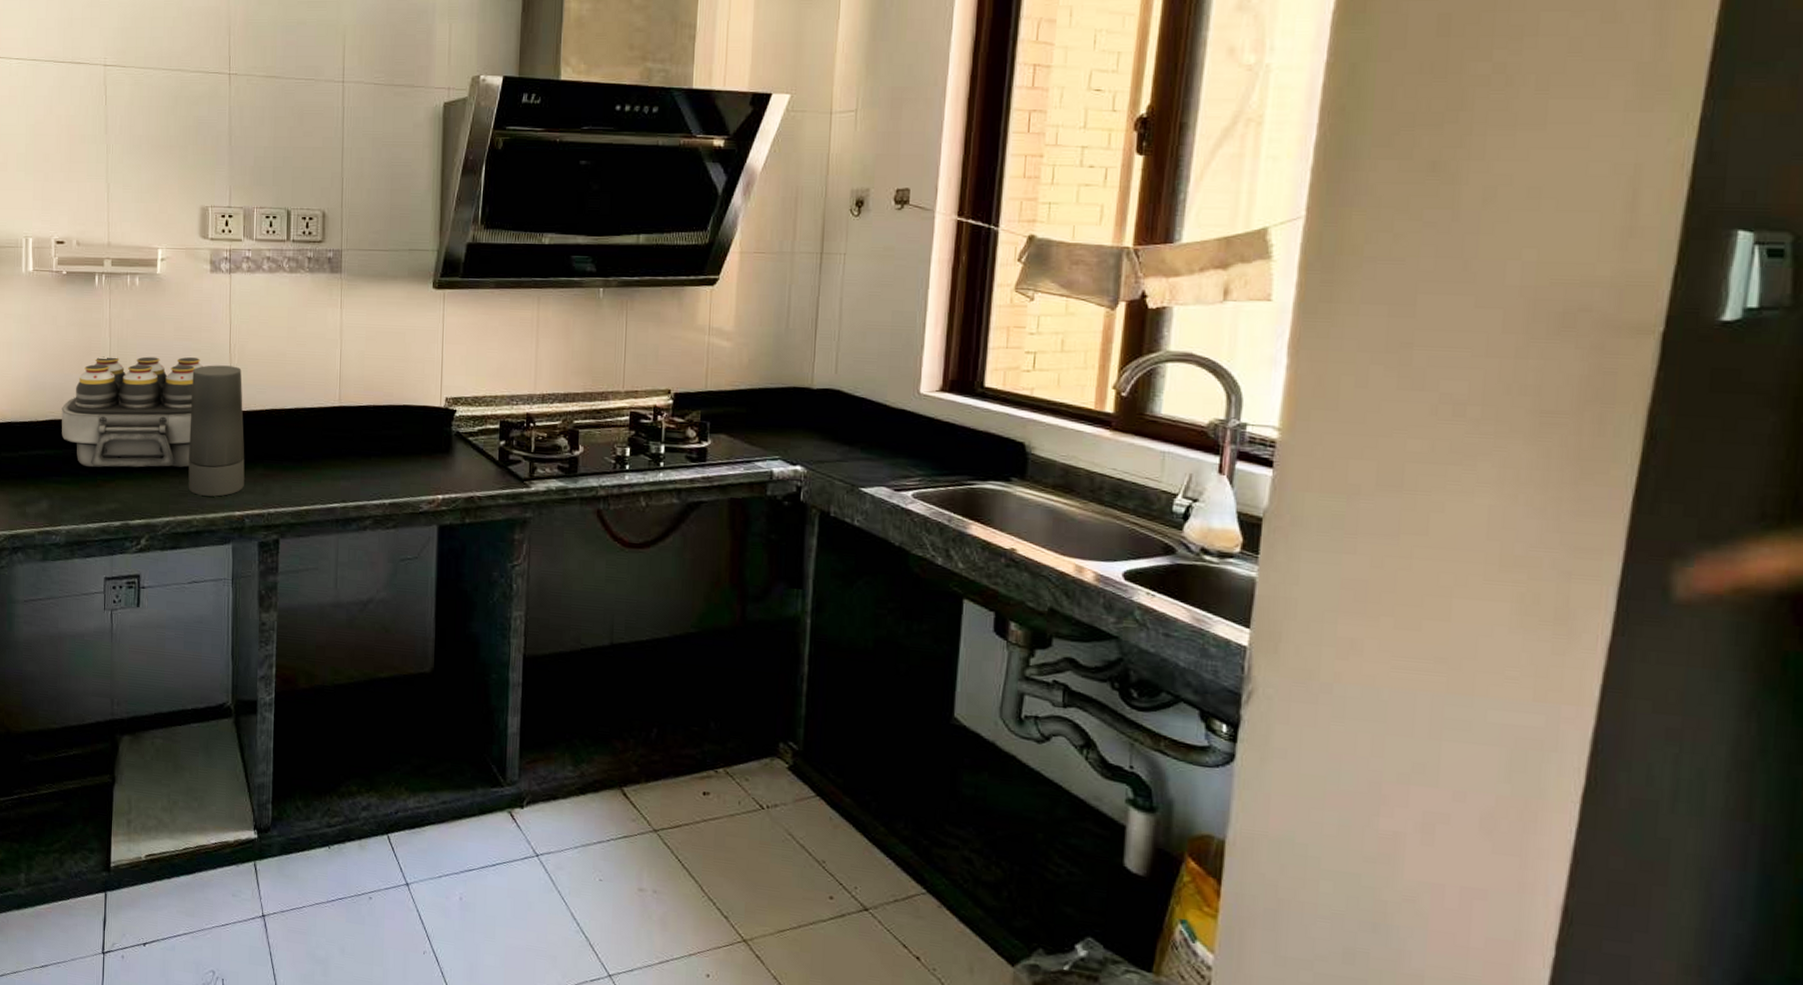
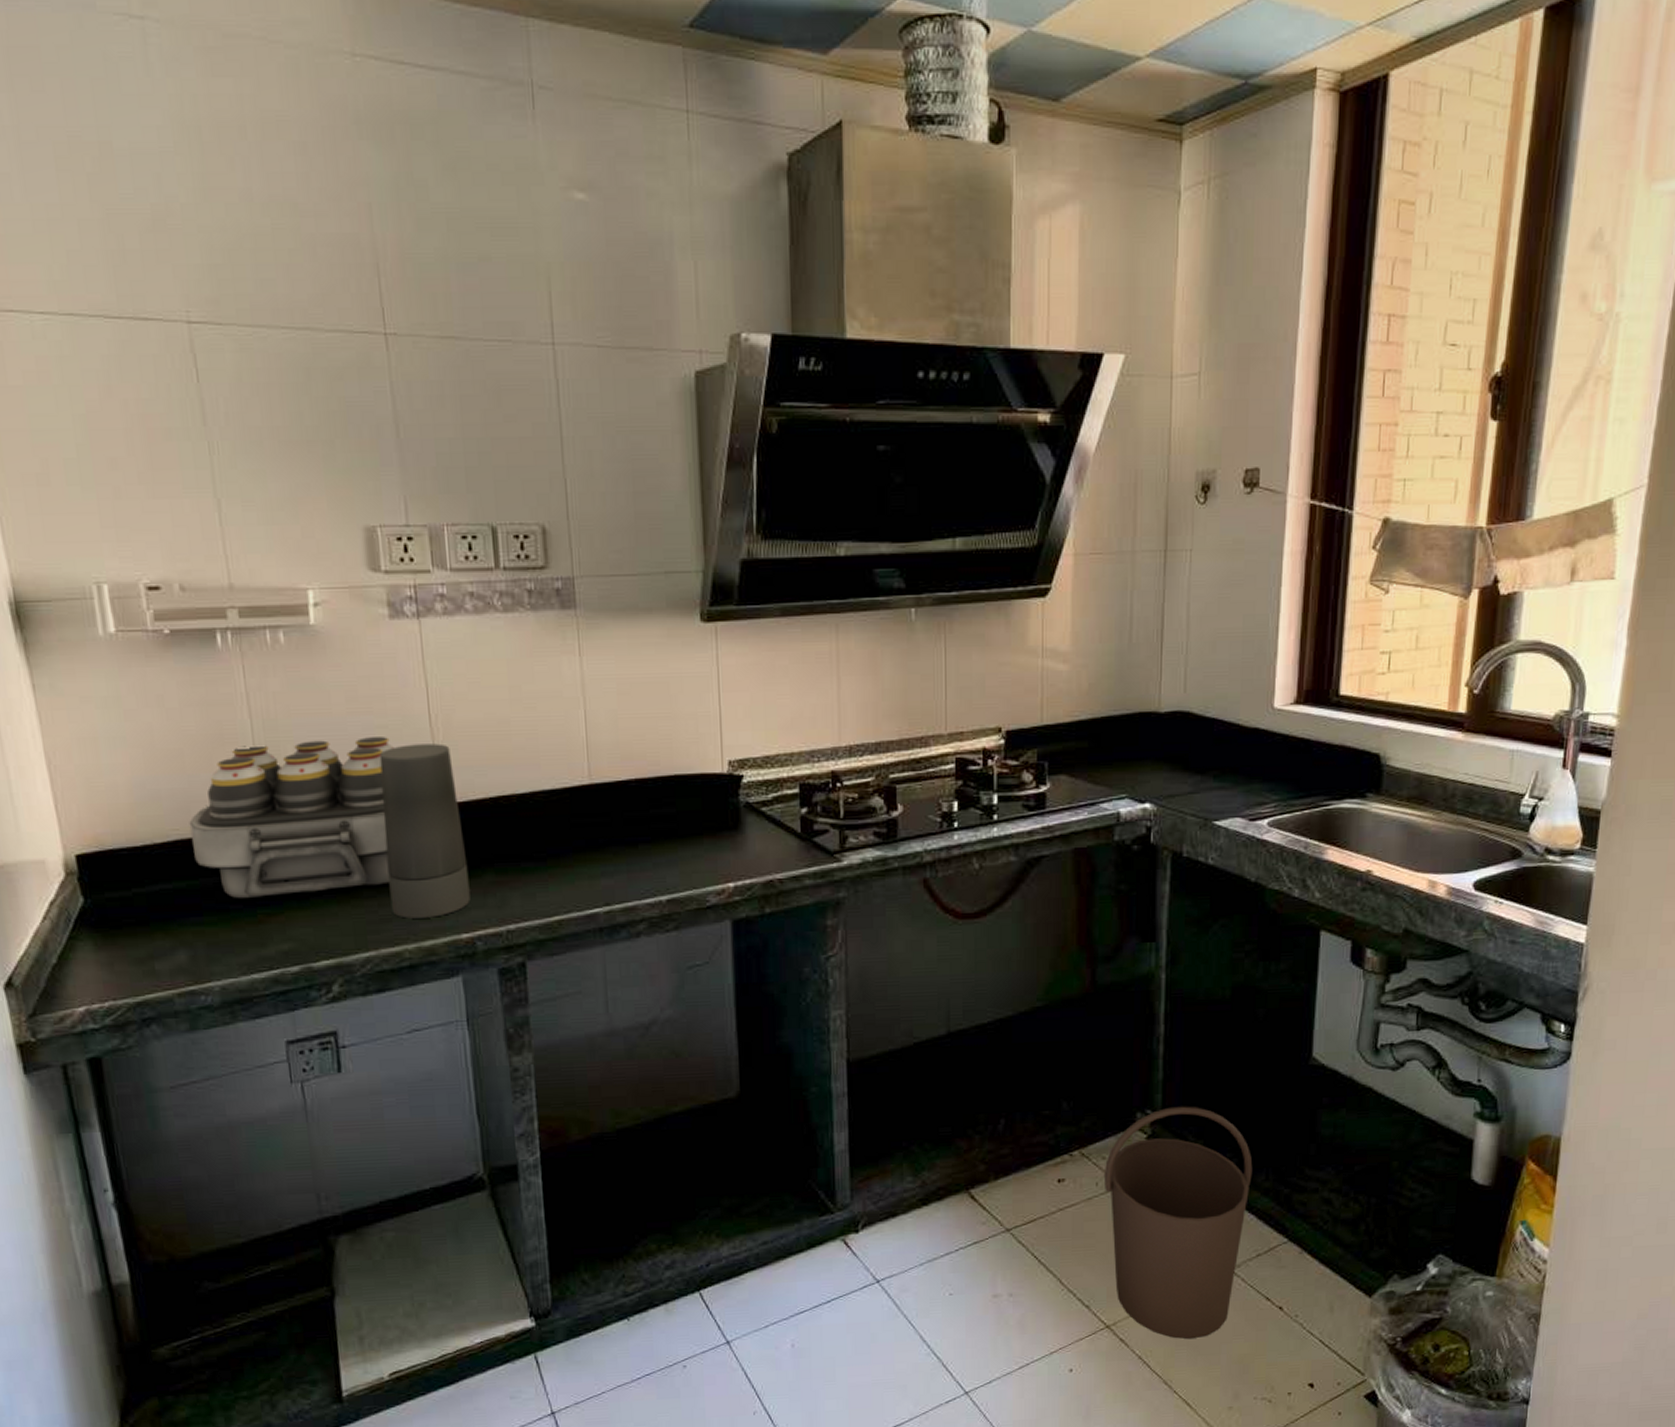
bucket: none [746,742,892,971] -> present [1103,1106,1253,1340]

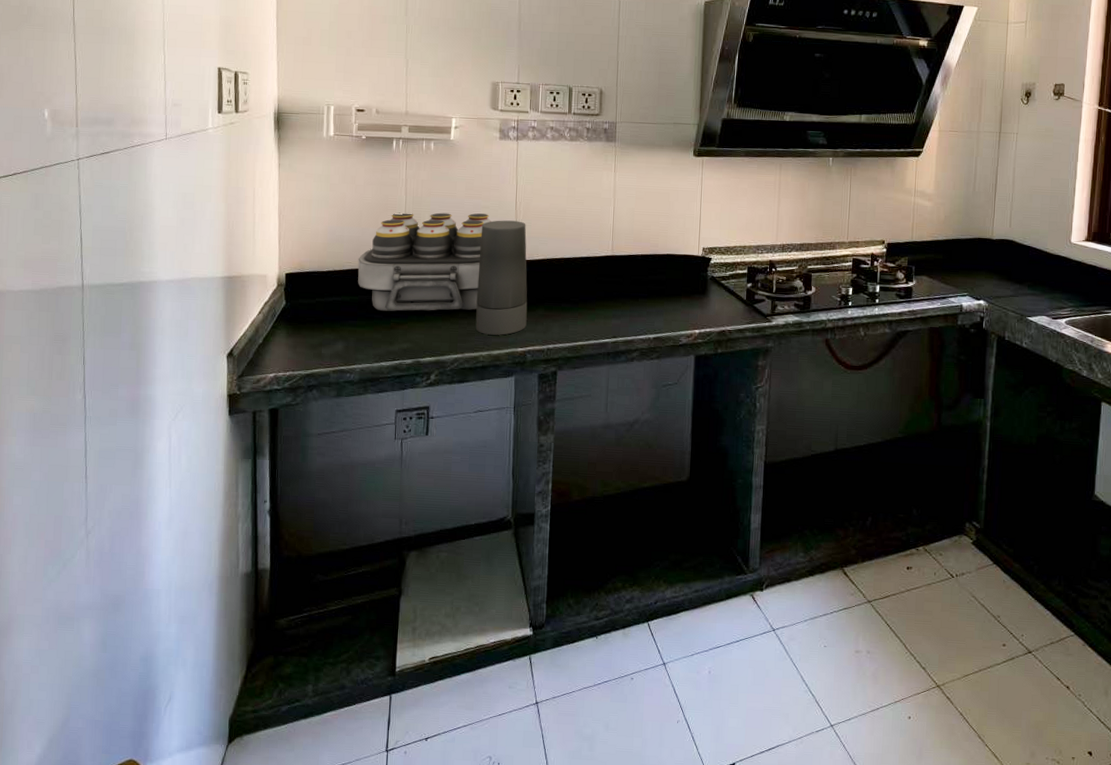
bucket: present [1103,1106,1253,1340] -> none [940,521,1049,704]

